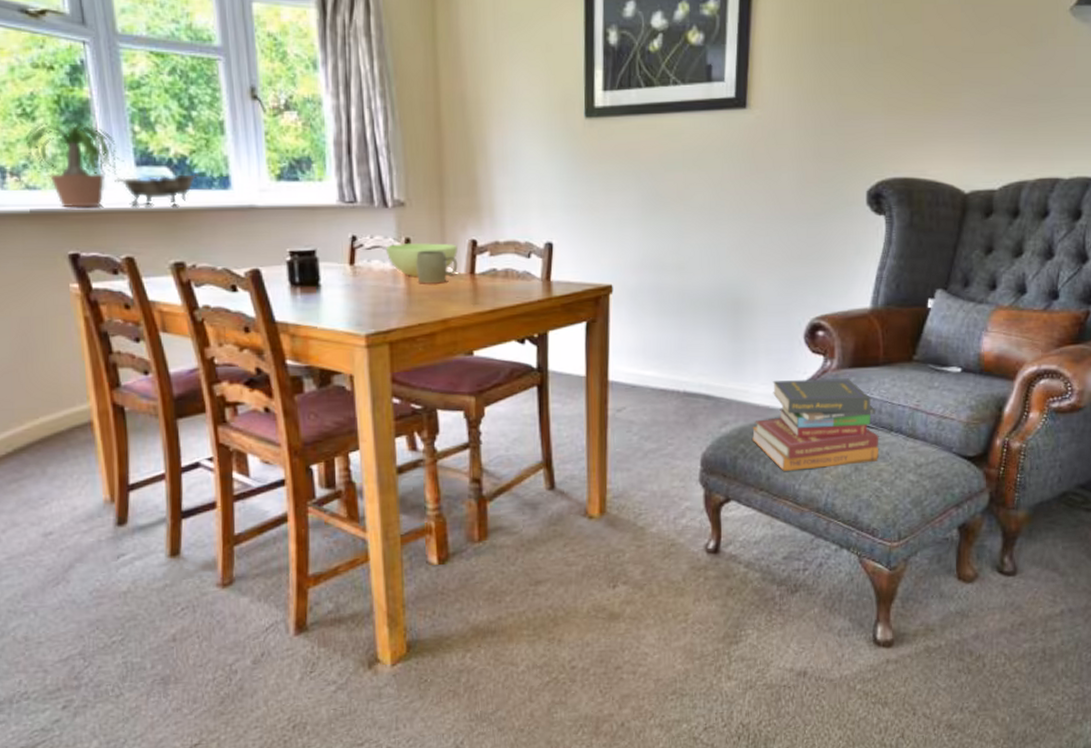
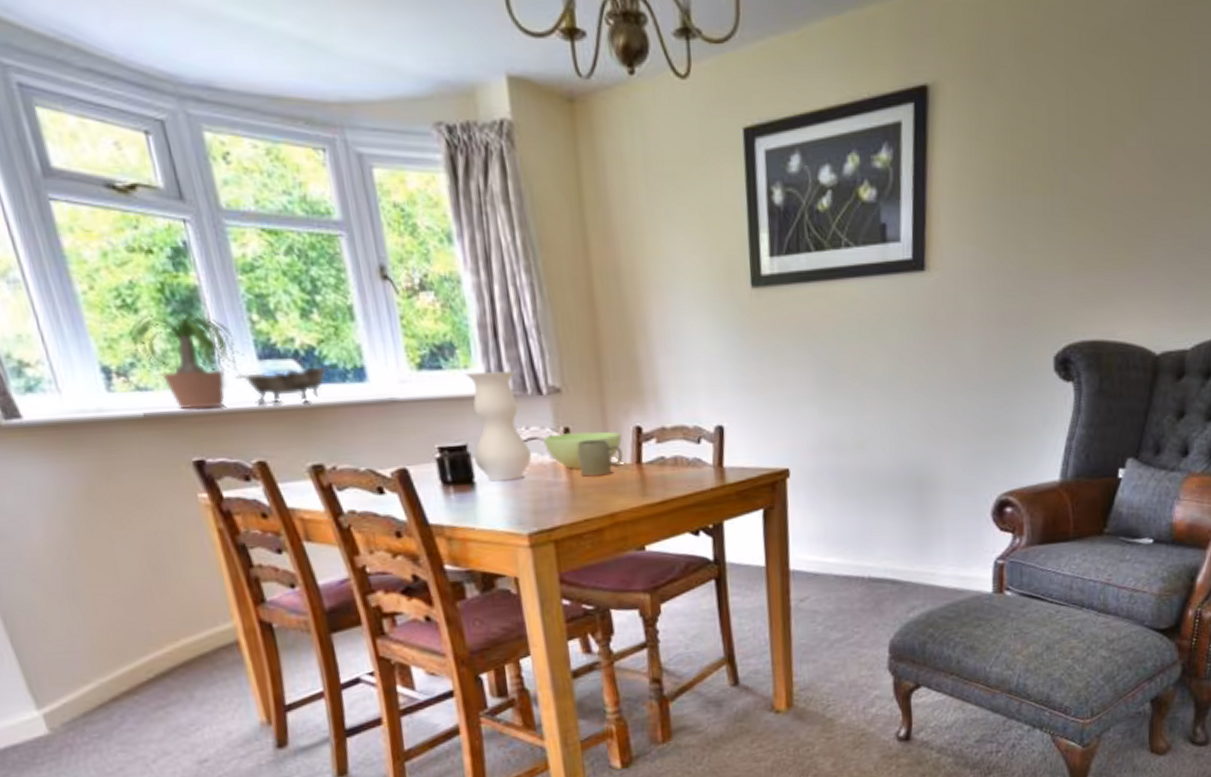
vase: none [320,185,373,285] -> present [465,371,531,482]
books: present [752,378,879,471] -> none [941,555,1071,654]

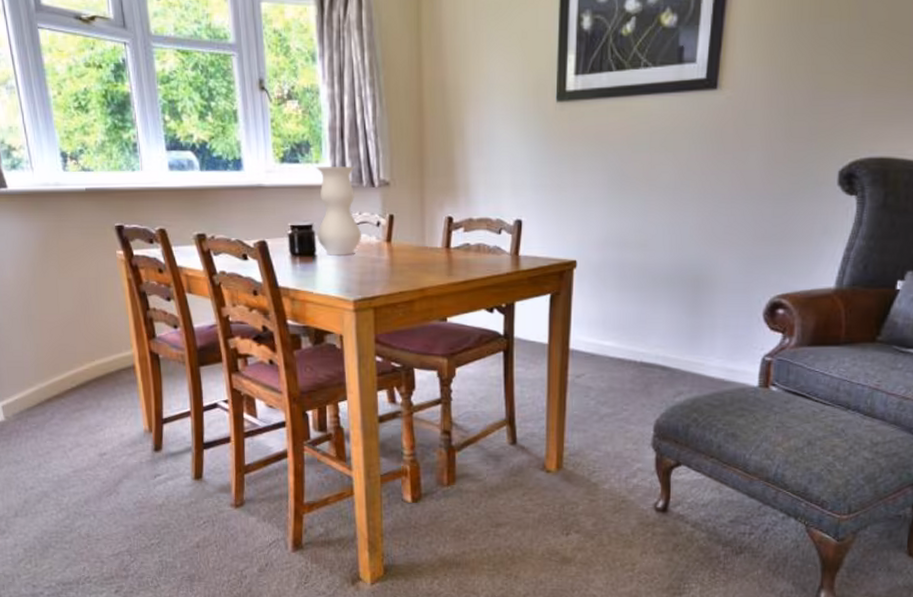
potted plant: present [128,314,245,409] -> none [81,113,157,187]
decorative bowl: present [236,366,331,405] -> none [150,157,217,185]
bowl: present [544,431,622,469] -> none [373,219,435,249]
mug: present [577,439,623,477] -> none [399,225,435,256]

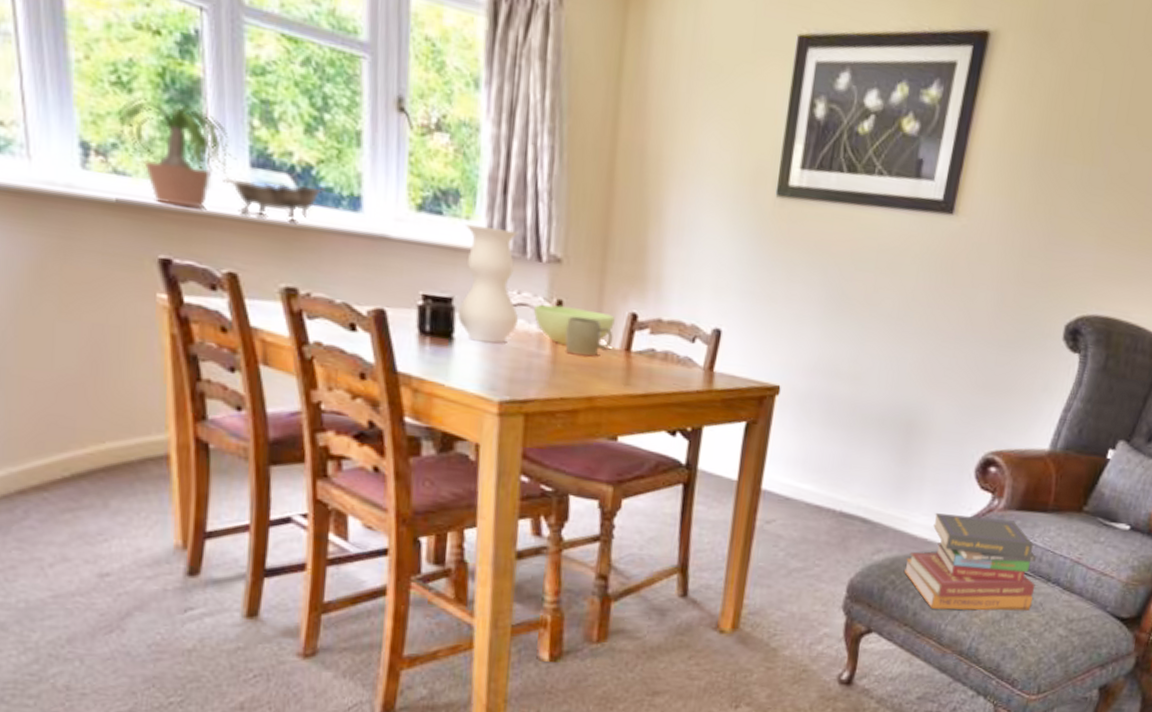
potted plant: none [81,113,157,187] -> present [116,97,237,209]
decorative bowl: none [150,157,217,185] -> present [223,178,325,221]
bowl: none [373,219,435,249] -> present [534,304,615,344]
mug: none [399,225,435,256] -> present [565,316,613,357]
books: none [705,356,835,441] -> present [904,513,1037,612]

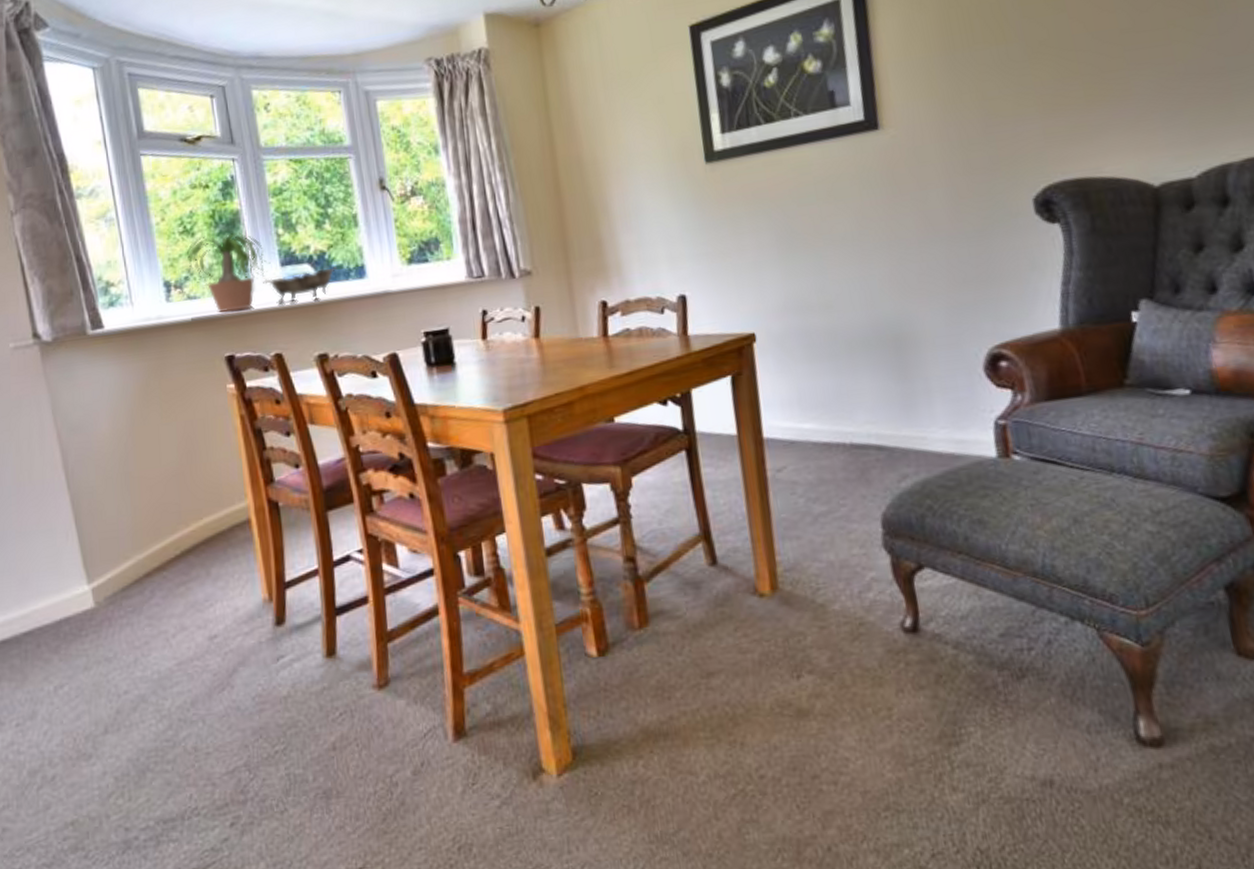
vase: present [457,224,519,344] -> none [448,258,505,361]
bowl: present [534,304,615,344] -> none [517,307,588,345]
mug: present [565,316,613,357] -> none [547,315,590,352]
books: present [904,513,1037,612] -> none [937,413,1102,529]

